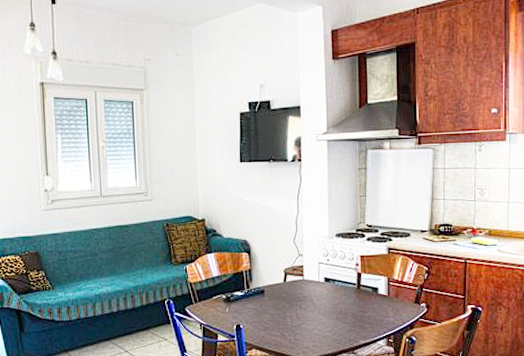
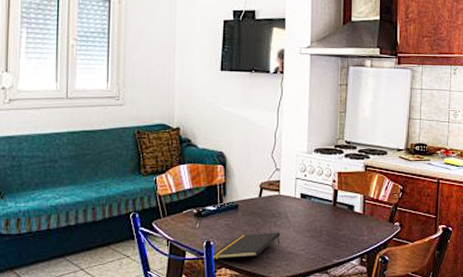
notepad: none [242,315,307,341] -> present [211,232,281,259]

